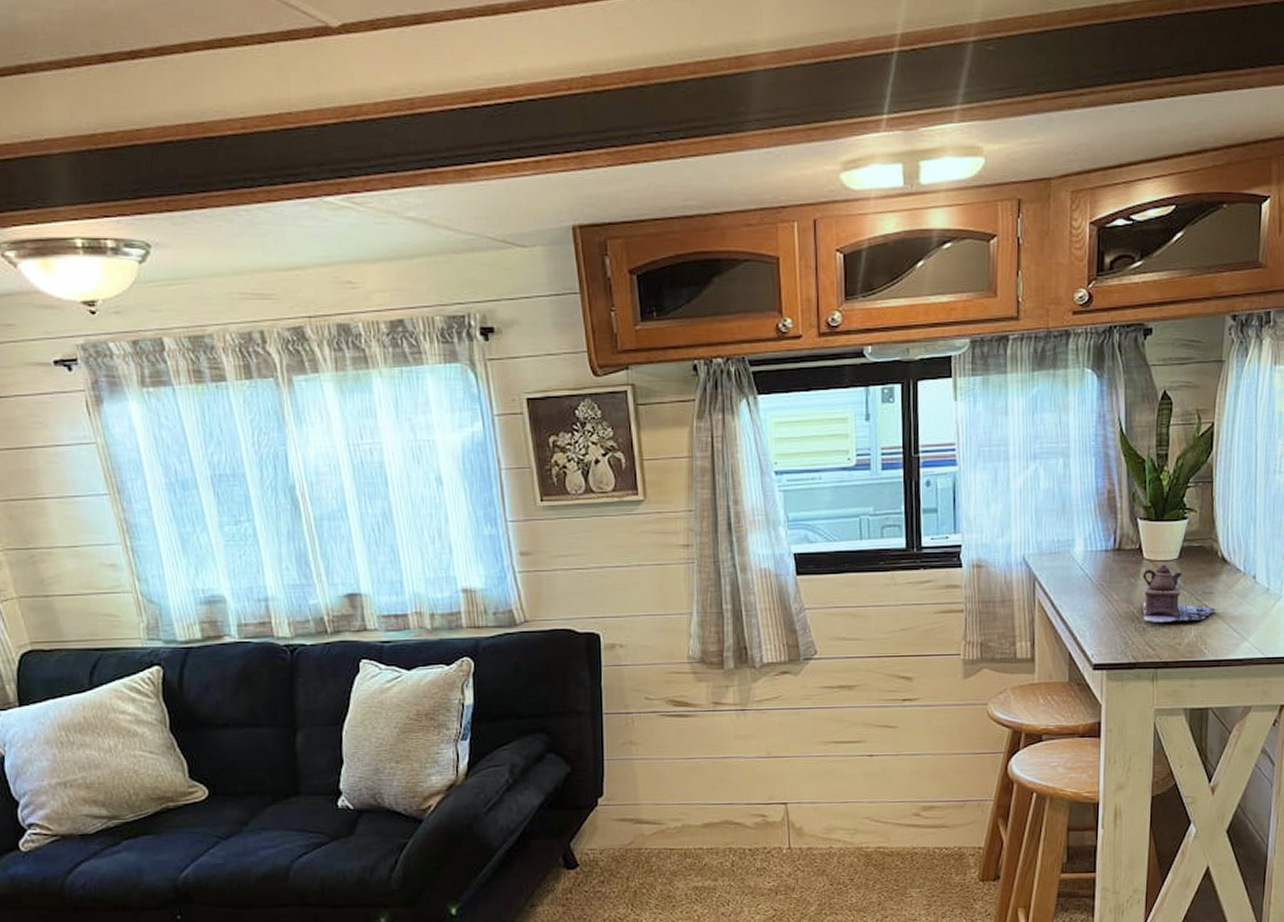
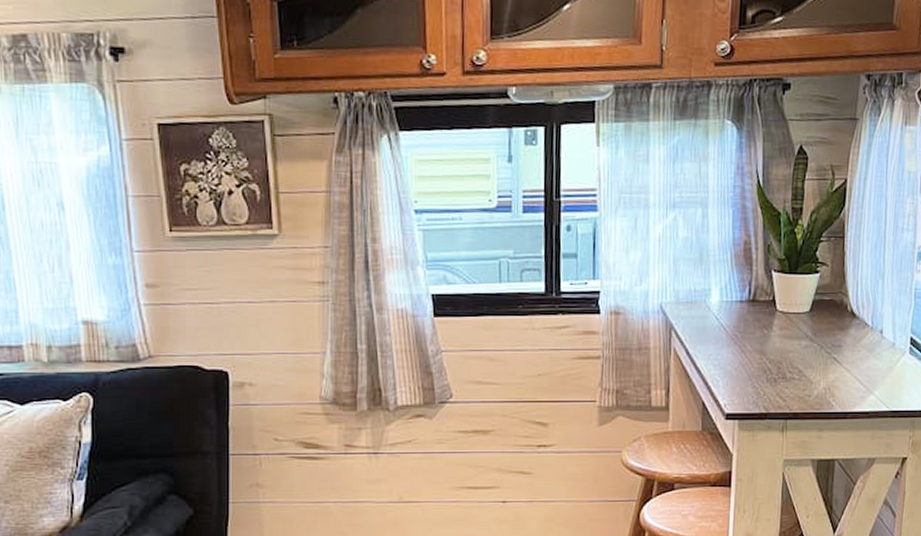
teapot: present [1141,564,1218,622] -> none [773,317,846,374]

